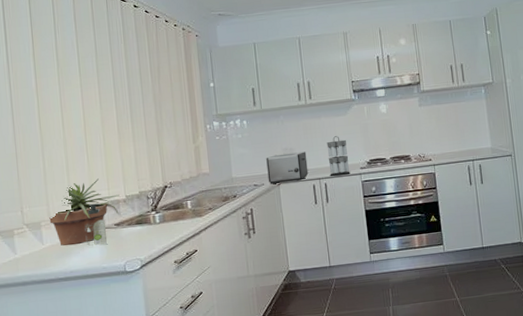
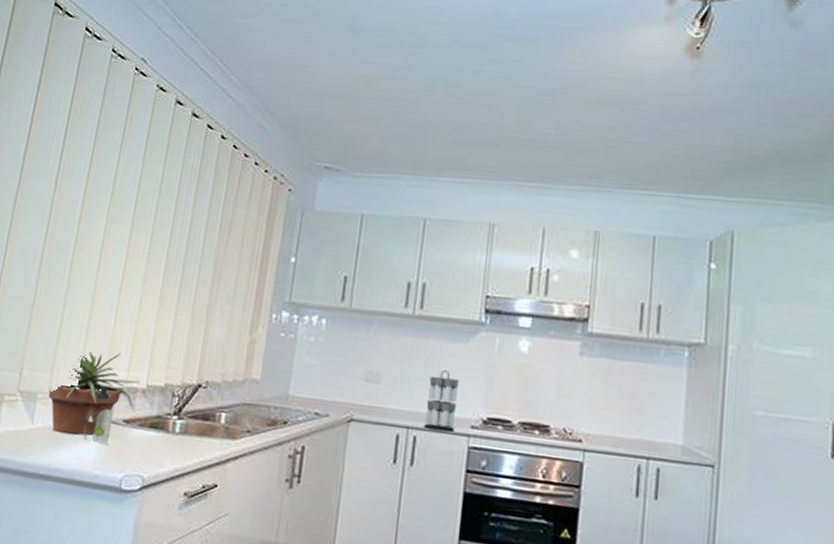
toaster: present [266,151,309,185] -> none [335,377,398,424]

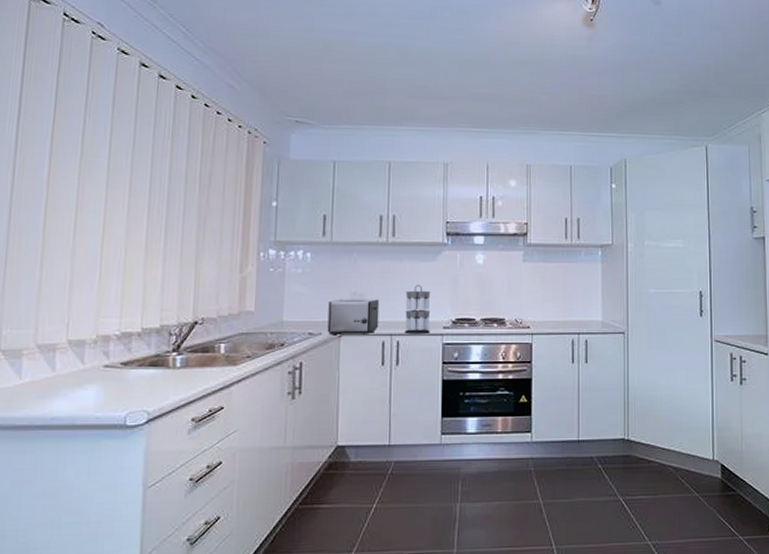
potted plant: present [48,352,140,436] -> none [34,302,134,384]
soap dispenser: present [82,384,114,446] -> none [79,334,110,388]
toaster: none [335,377,398,424] -> present [327,299,380,336]

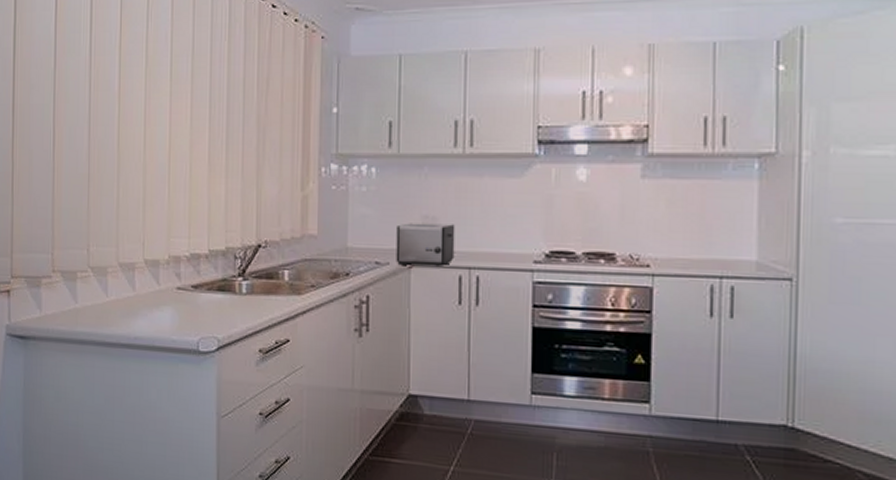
spice rack: present [404,285,431,334] -> none [485,207,518,270]

